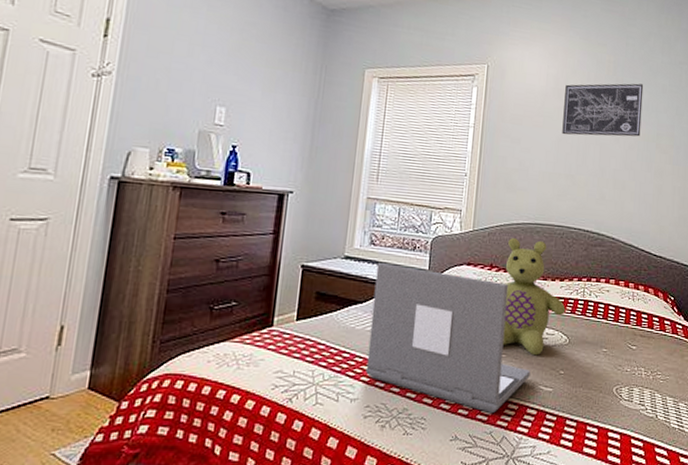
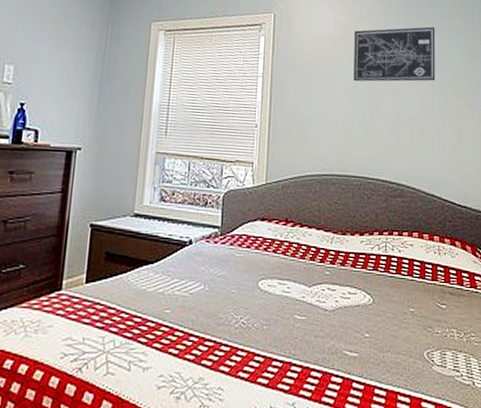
laptop: present [366,262,531,414] -> none [158,219,333,383]
stuffed bear: present [502,238,566,356] -> none [300,191,368,317]

